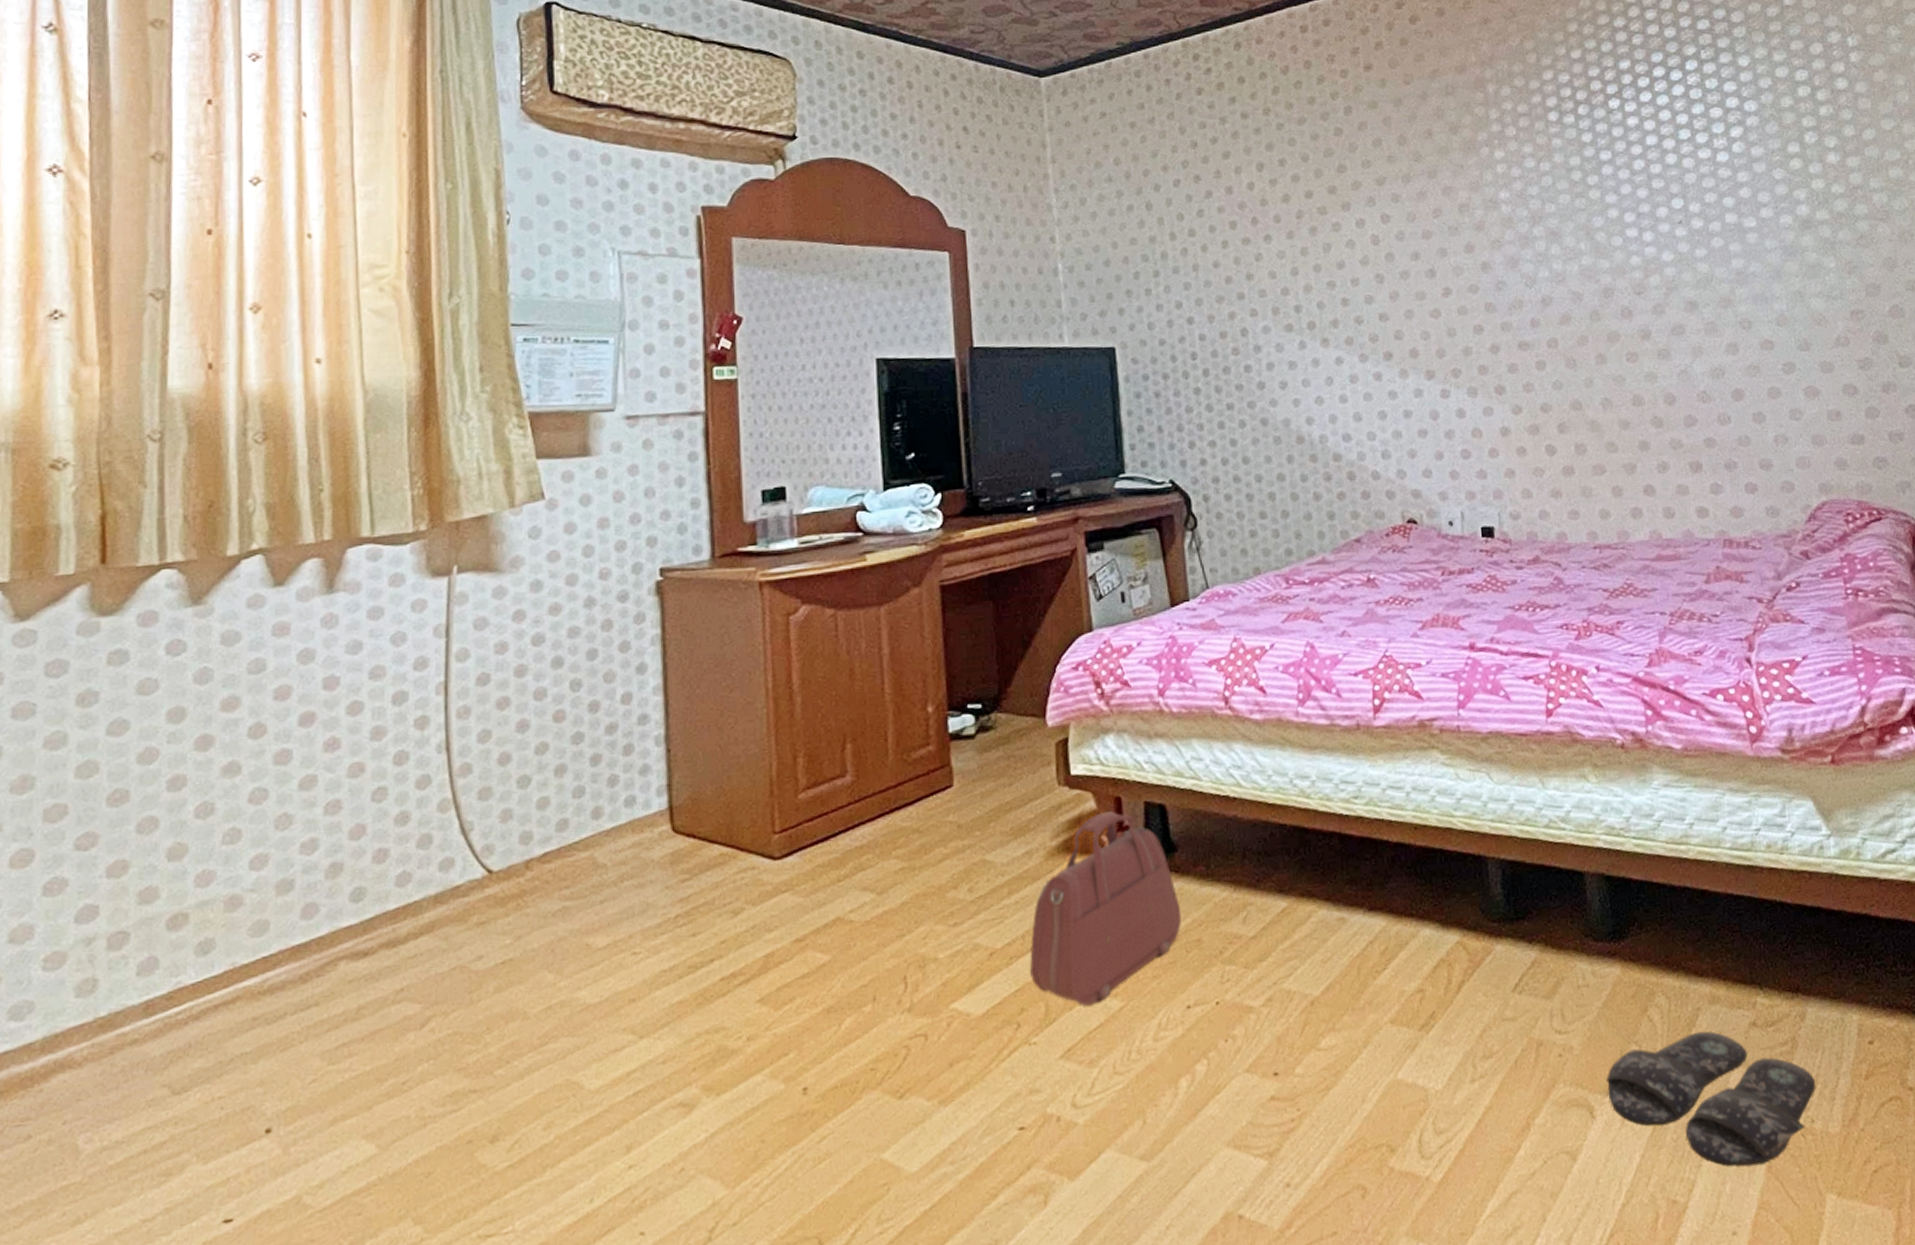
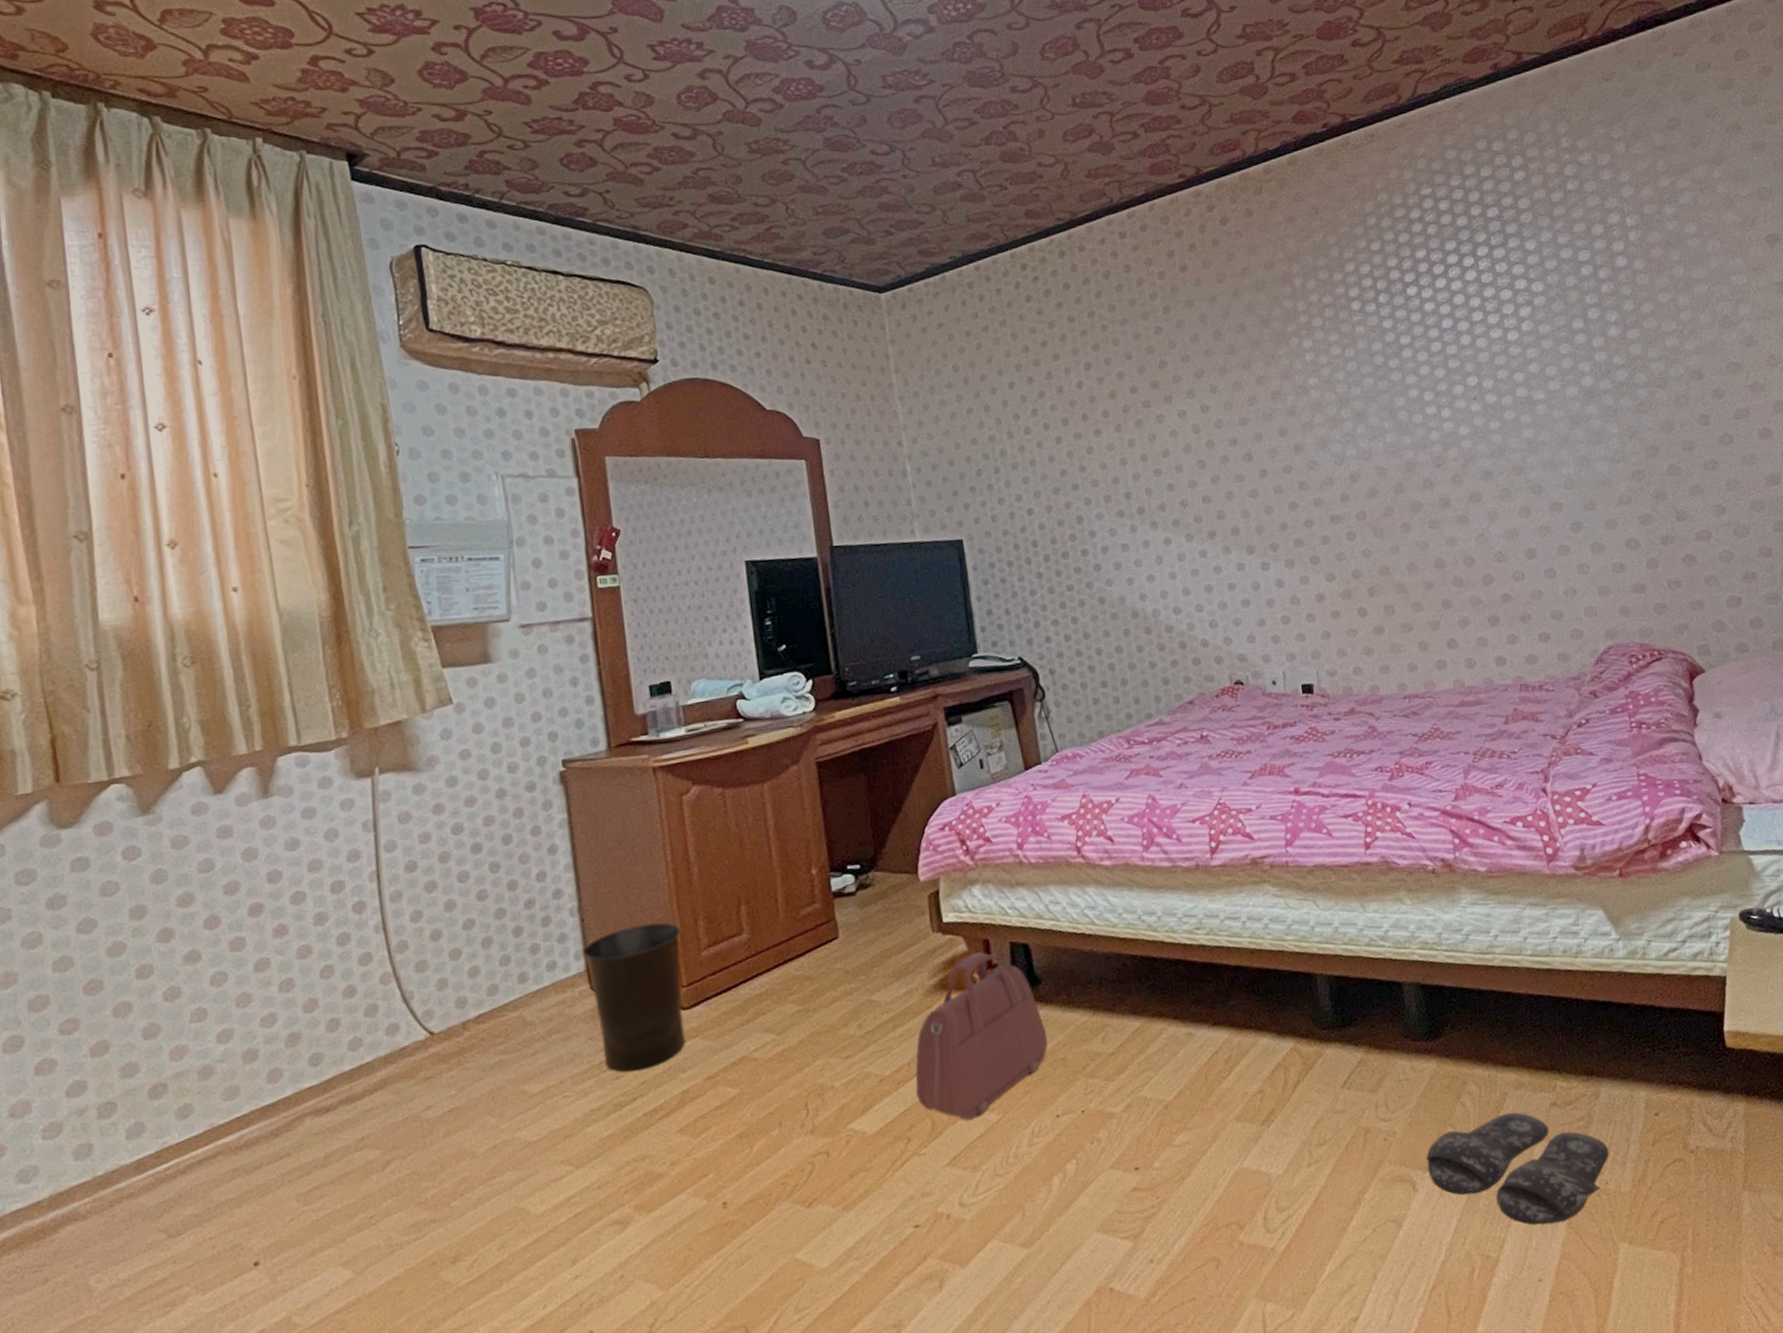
waste bin: none [666,758,776,928] -> present [583,922,685,1072]

